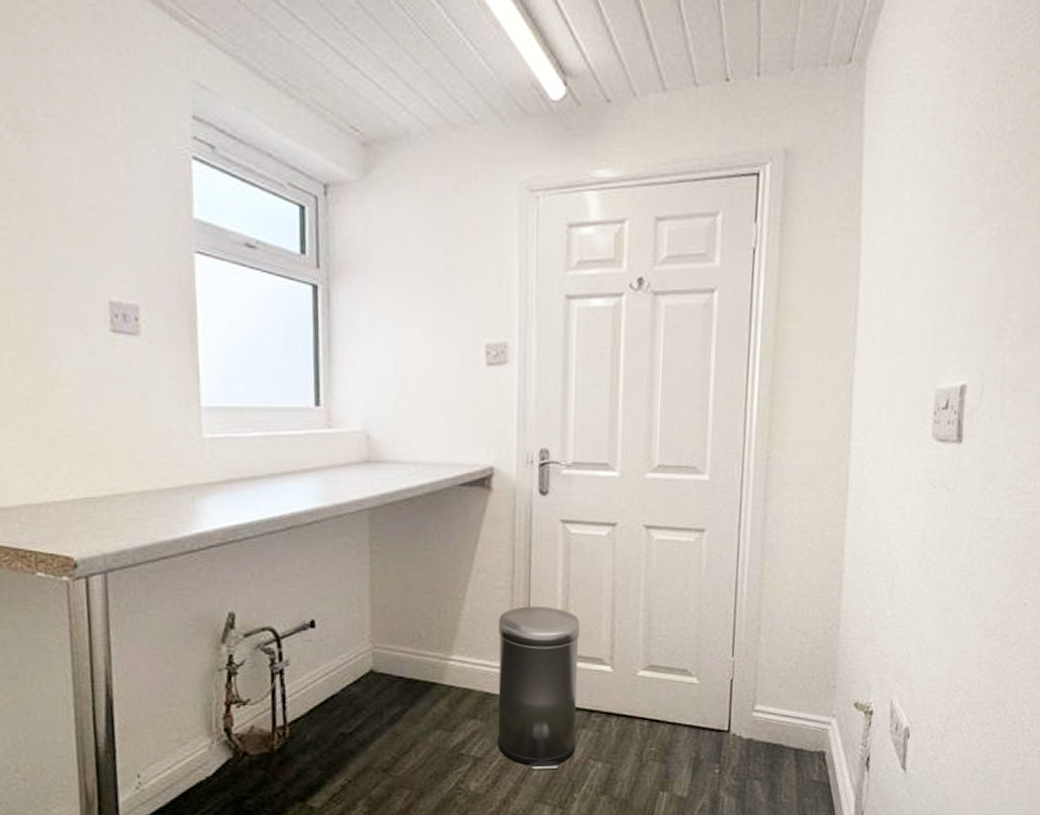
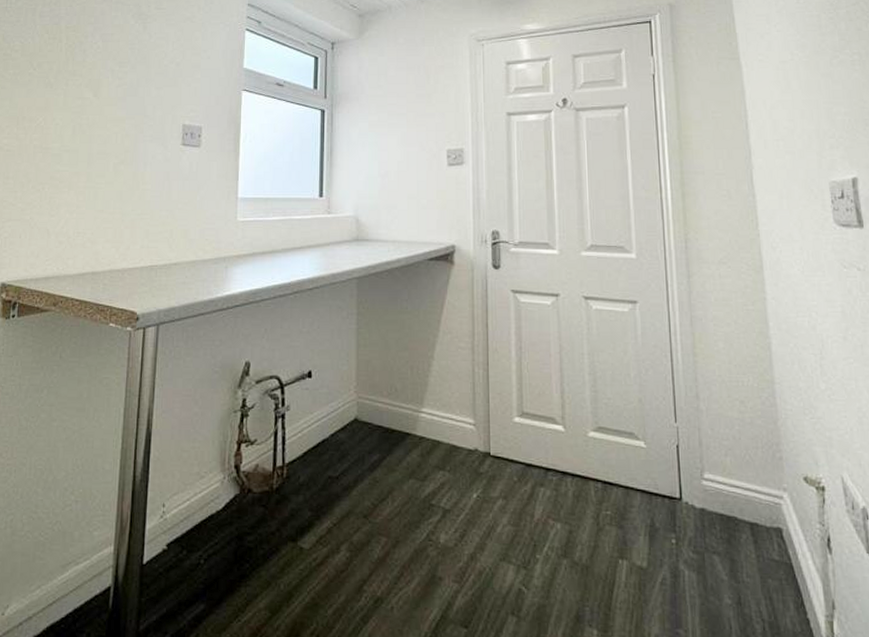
pedal bin: present [498,606,580,771] -> none [462,365,535,528]

